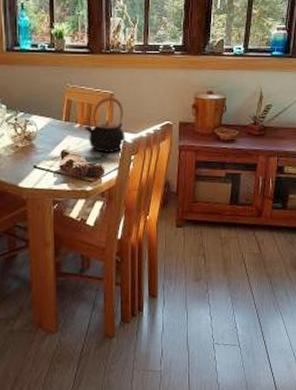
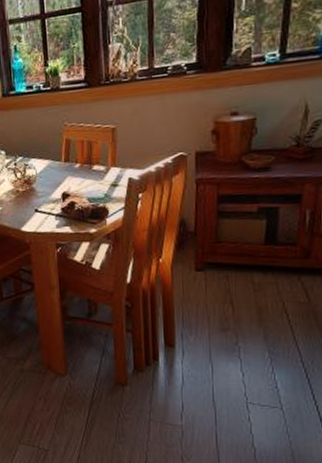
teapot: present [85,97,126,153] -> none [86,131,132,192]

